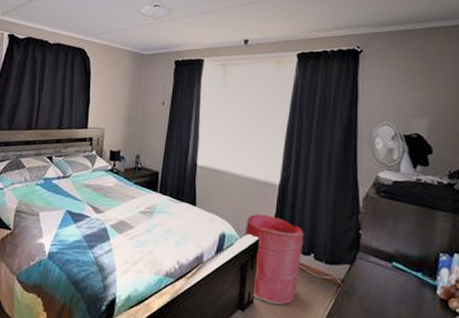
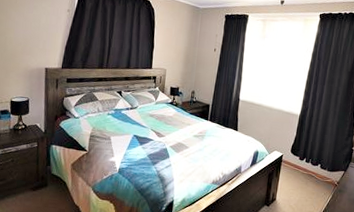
laundry hamper: present [244,213,304,305] -> none [272,136,315,201]

